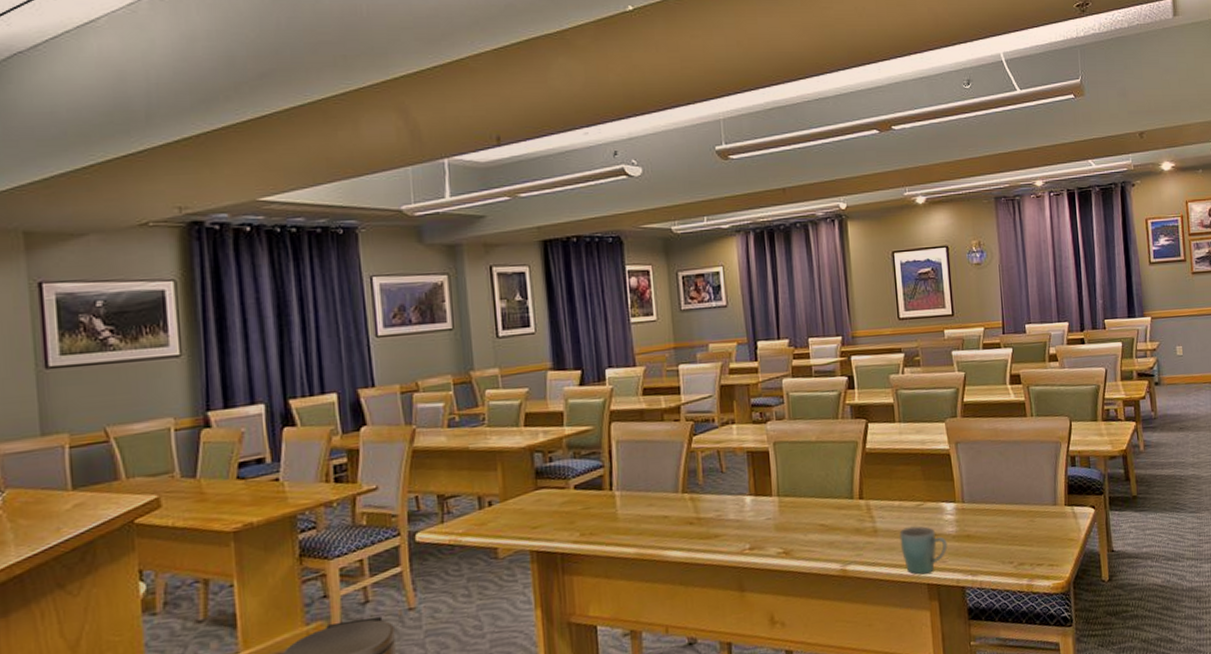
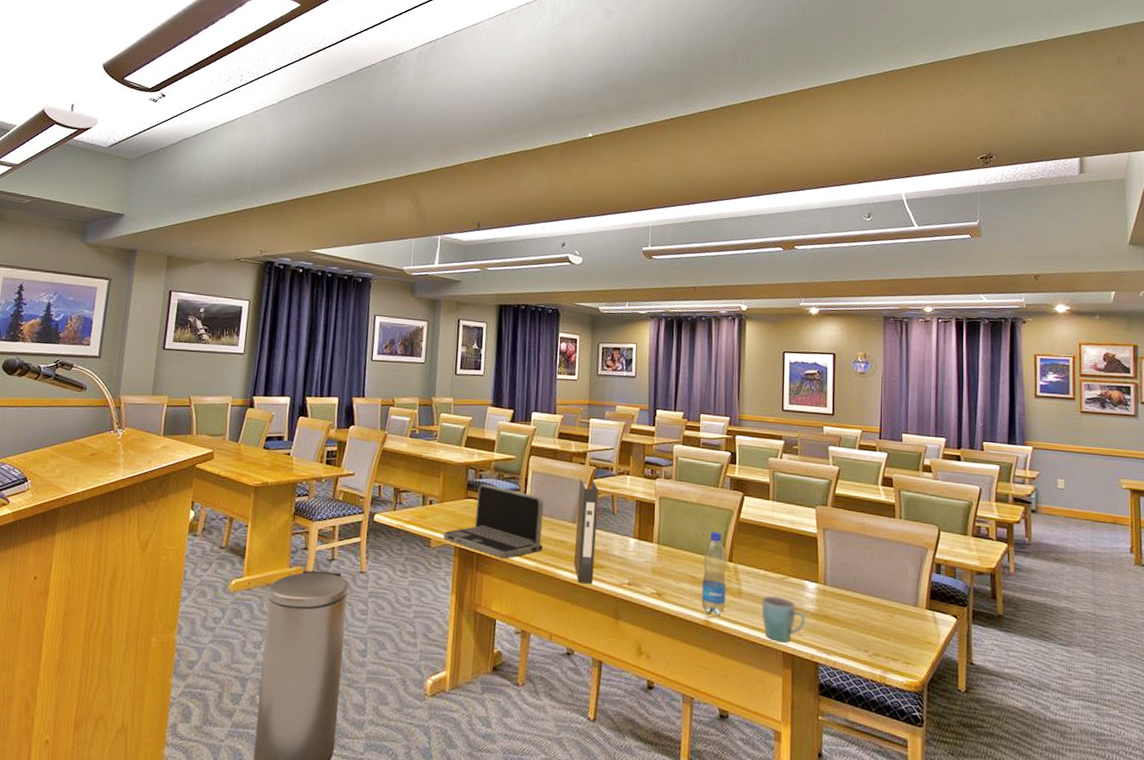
laptop: none [513,467,643,553] -> present [443,484,544,559]
binder: none [676,436,708,560] -> present [574,478,599,584]
bottle: none [830,469,862,563] -> present [701,531,728,615]

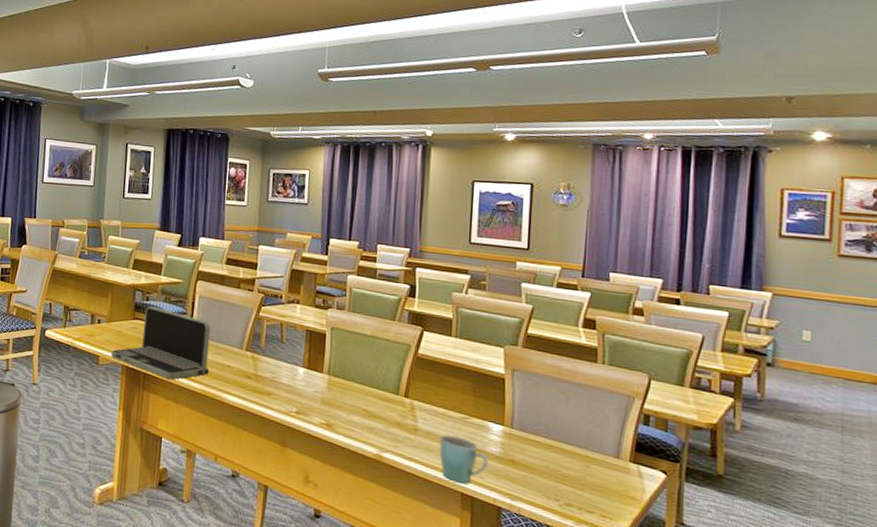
binder: present [574,478,599,584] -> none [241,304,267,410]
bottle: present [701,531,728,615] -> none [373,365,403,451]

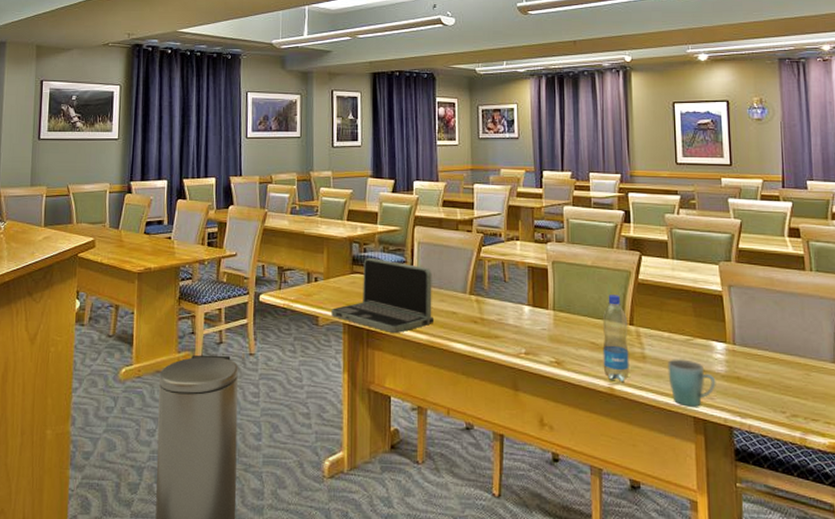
bottle: none [373,365,403,451] -> present [602,295,629,382]

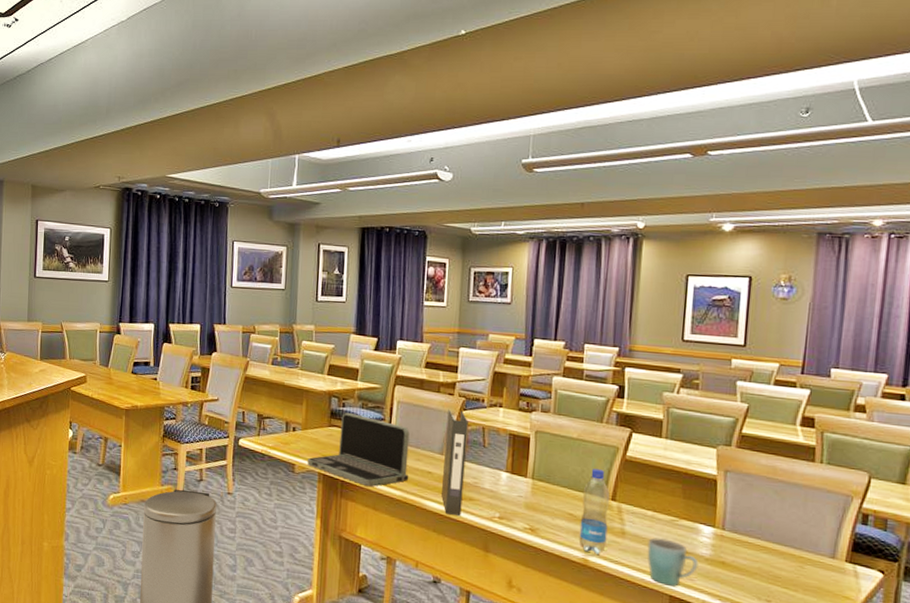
binder: none [467,246,488,355] -> present [441,409,468,516]

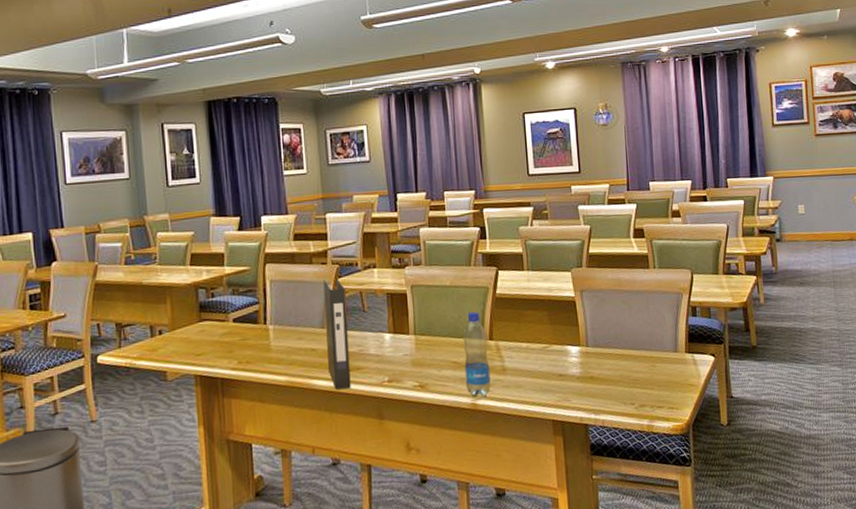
laptop: present [307,413,410,487] -> none [180,302,293,379]
mug: present [647,537,699,586] -> none [526,366,572,411]

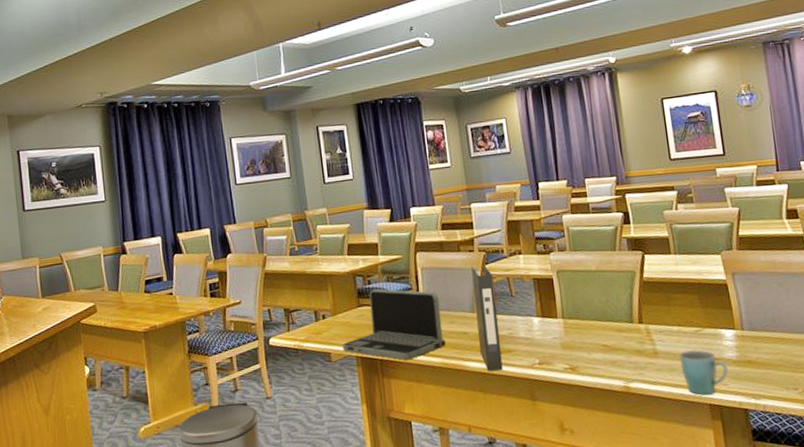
laptop: none [180,302,293,379] -> present [342,289,446,361]
bottle: present [462,312,491,397] -> none [611,296,643,380]
mug: none [526,366,572,411] -> present [679,350,729,395]

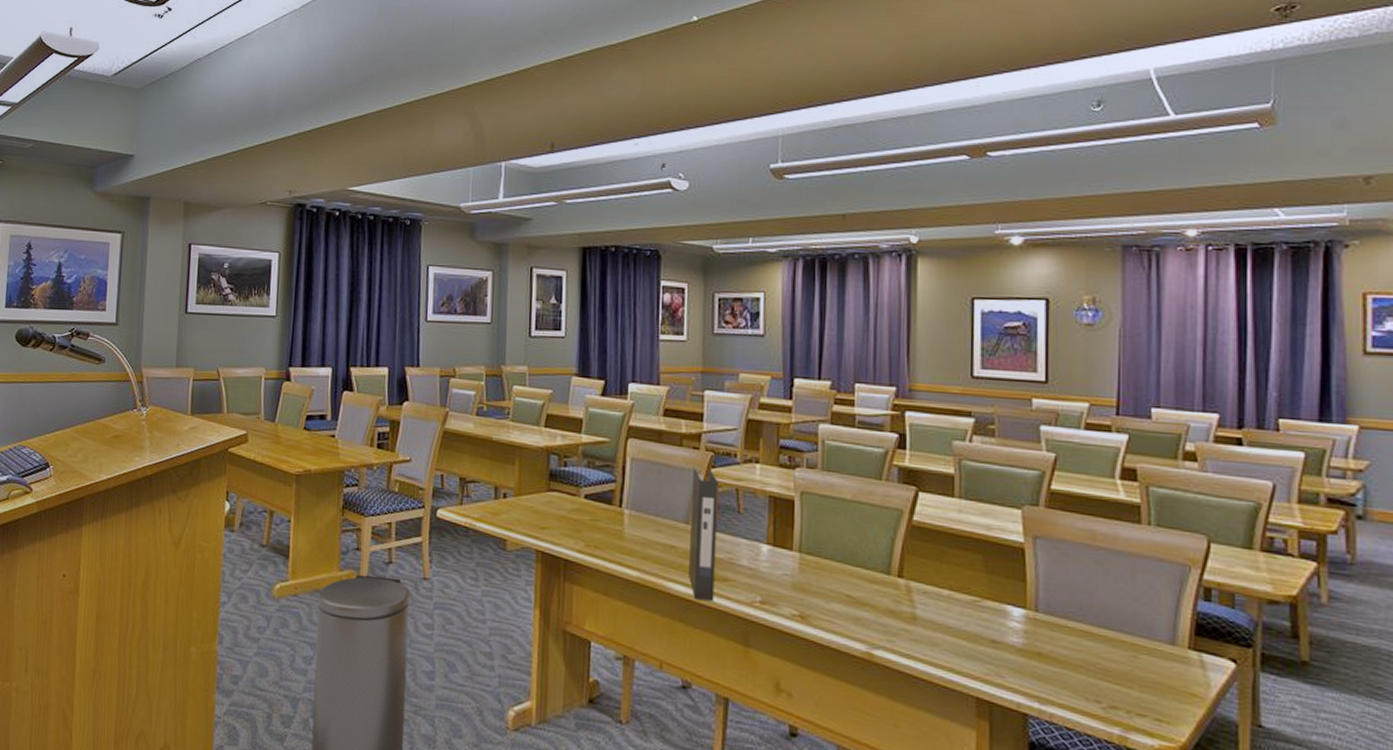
laptop: present [342,289,446,361] -> none [522,474,648,567]
mug: present [679,350,729,395] -> none [945,623,1009,686]

